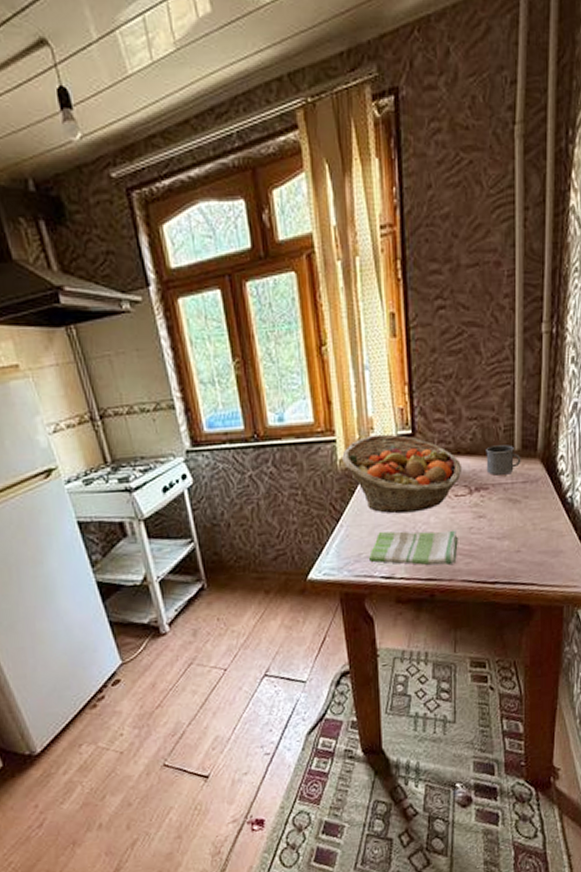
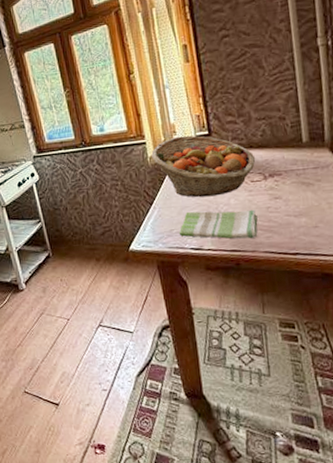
mug: present [486,445,521,476] -> none [276,138,311,164]

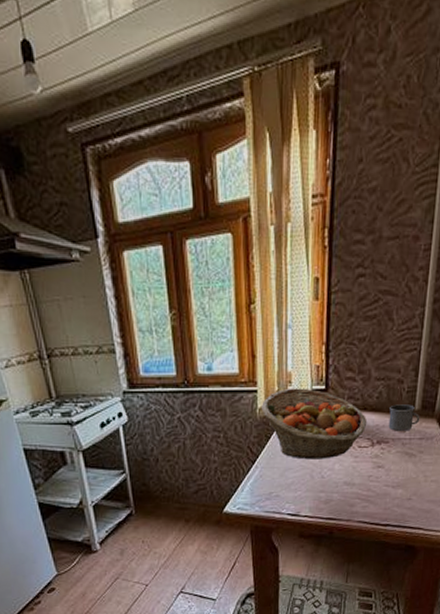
dish towel: present [179,209,258,239] -> none [278,475,358,508]
mug: none [276,138,311,164] -> present [388,404,420,431]

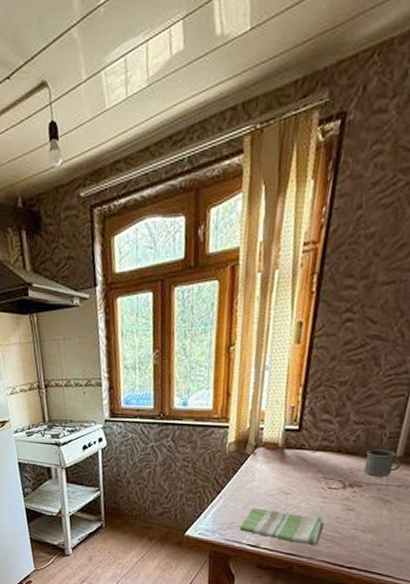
fruit basket: present [261,388,368,460] -> none [231,426,341,497]
dish towel: none [278,475,358,508] -> present [239,508,324,546]

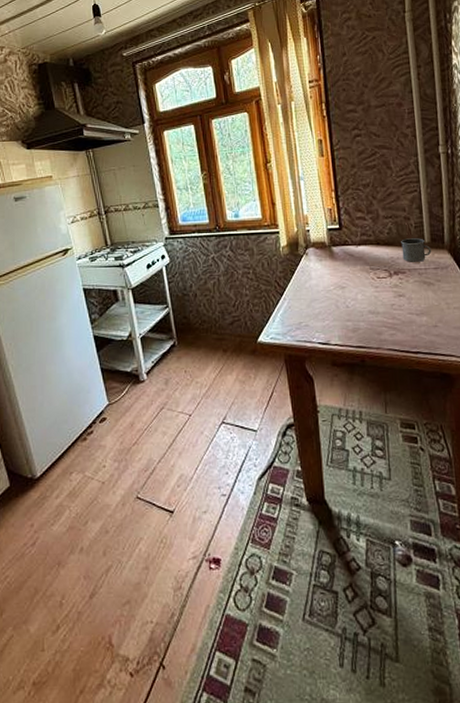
dish towel: present [239,508,324,546] -> none [307,305,383,336]

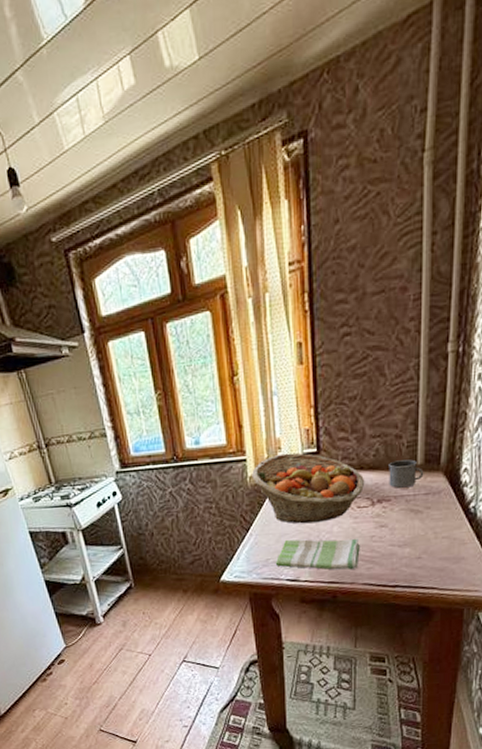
fruit basket: none [284,228,382,291] -> present [252,452,365,524]
dish towel: none [307,305,383,336] -> present [275,538,360,570]

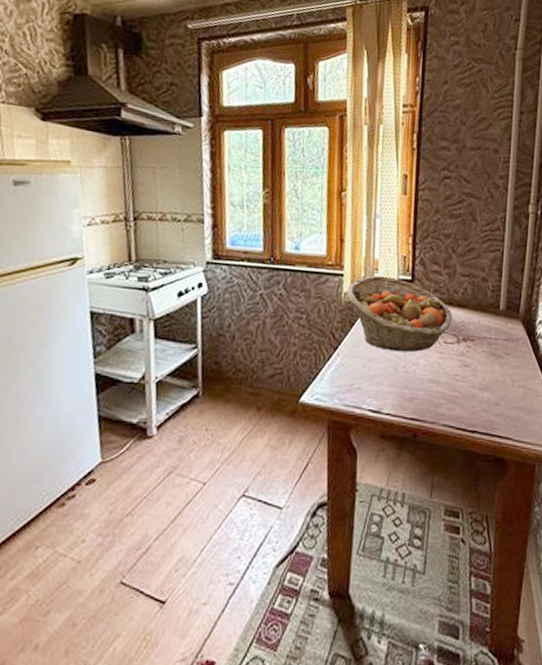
dish towel: present [275,538,360,570] -> none [359,366,444,409]
mug: present [389,459,424,488] -> none [474,302,505,331]

